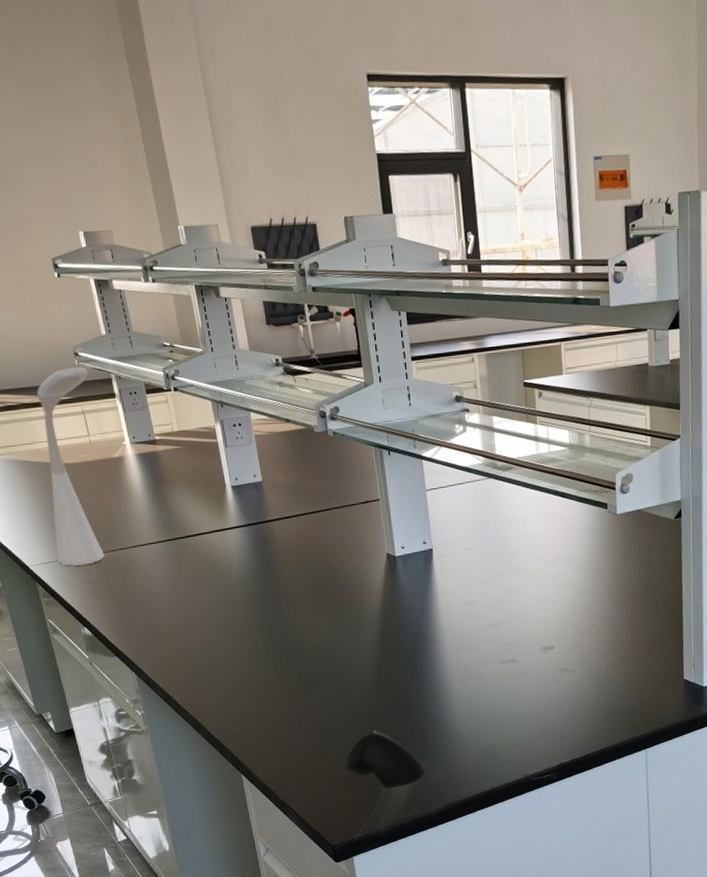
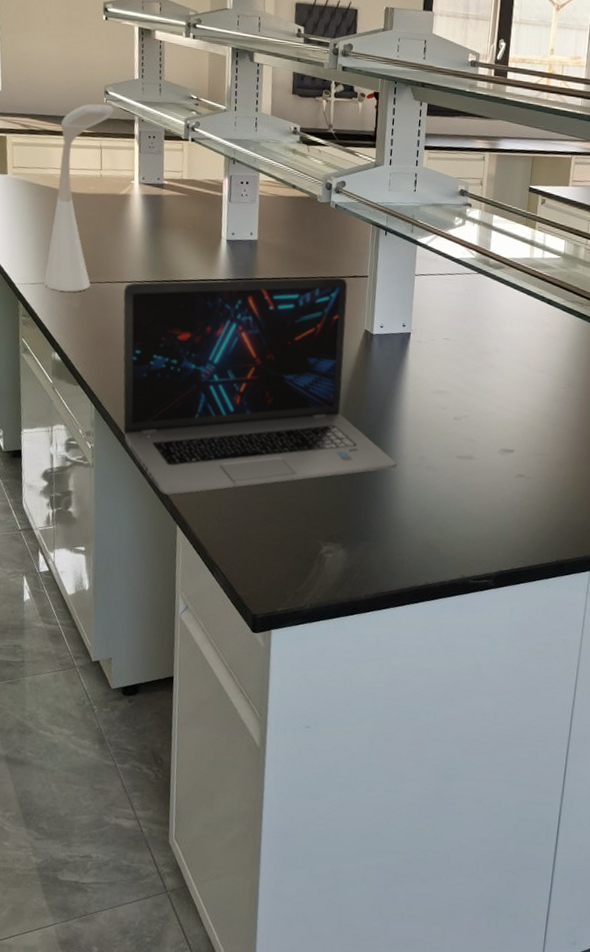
laptop: none [139,505,443,747] -> present [122,277,397,495]
computer mouse: present [344,731,425,787] -> none [281,504,362,565]

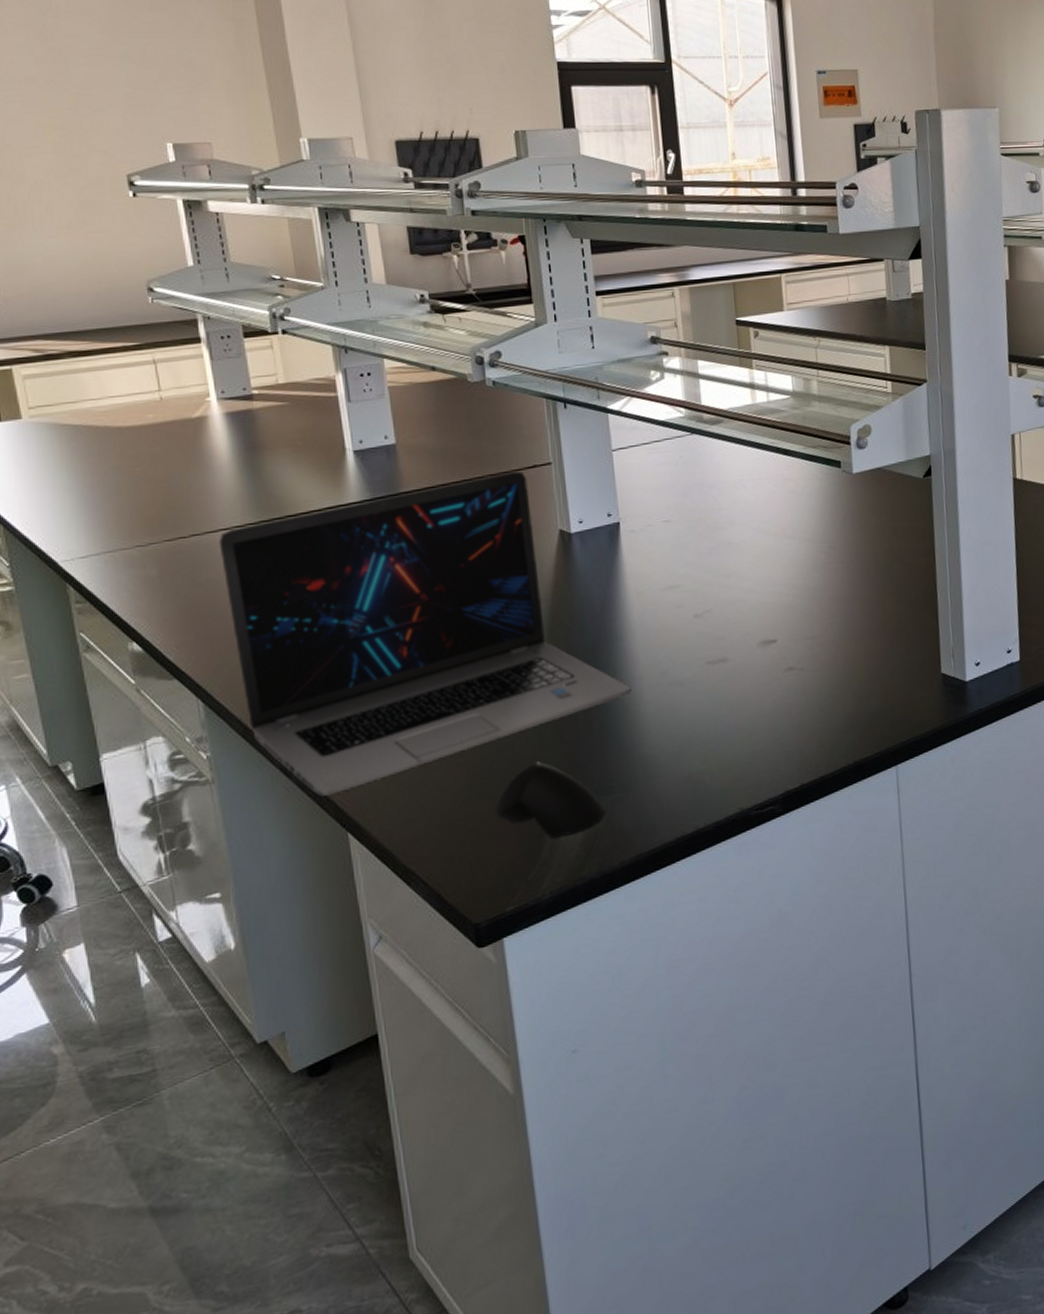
desk lamp: present [44,104,114,292] -> none [91,306,169,560]
computer mouse: none [281,504,362,565] -> present [494,761,606,837]

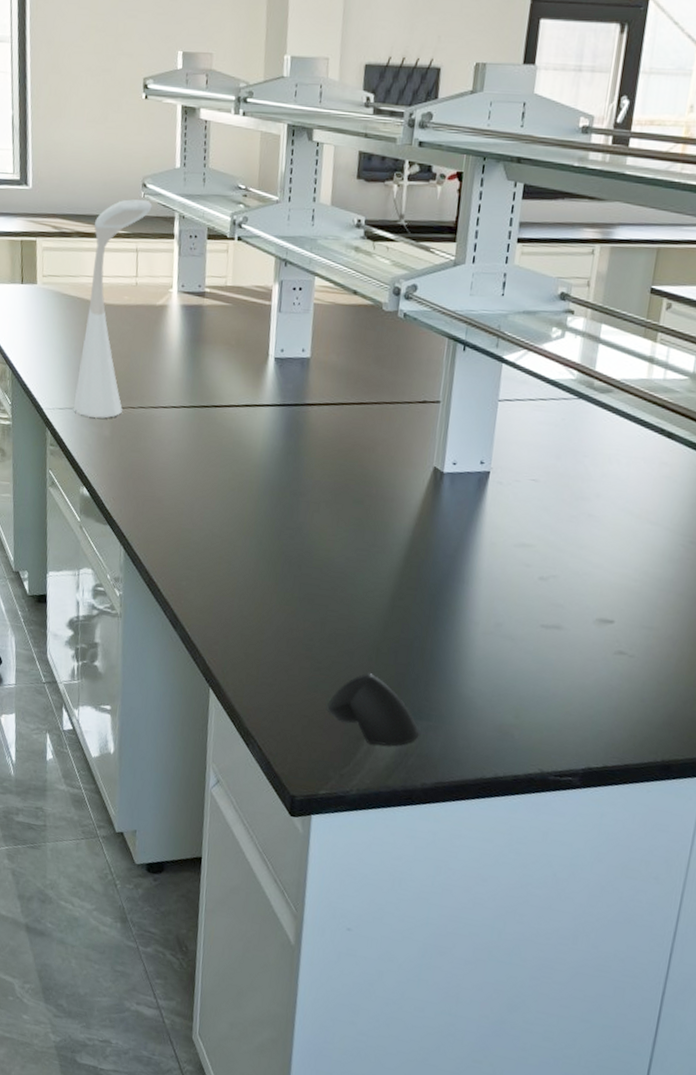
desk lamp: none [91,306,169,560] -> present [73,199,153,418]
laptop: present [218,471,632,796] -> none [154,402,466,654]

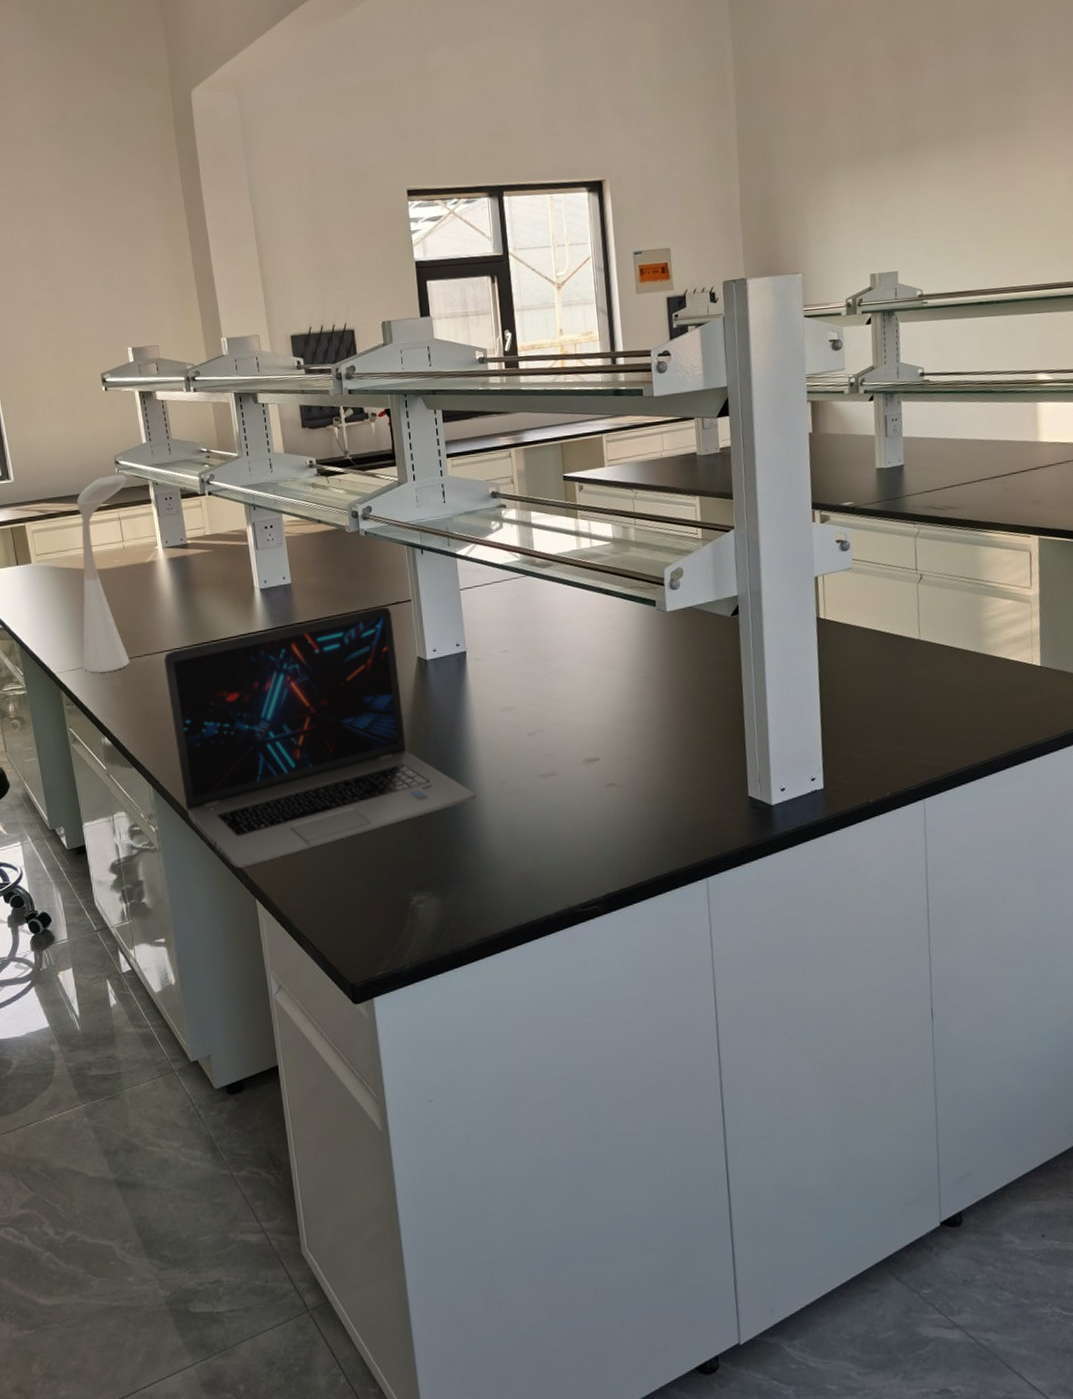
laptop: none [154,402,466,654] -> present [163,606,476,868]
computer mouse: present [326,673,420,746] -> none [366,852,455,917]

